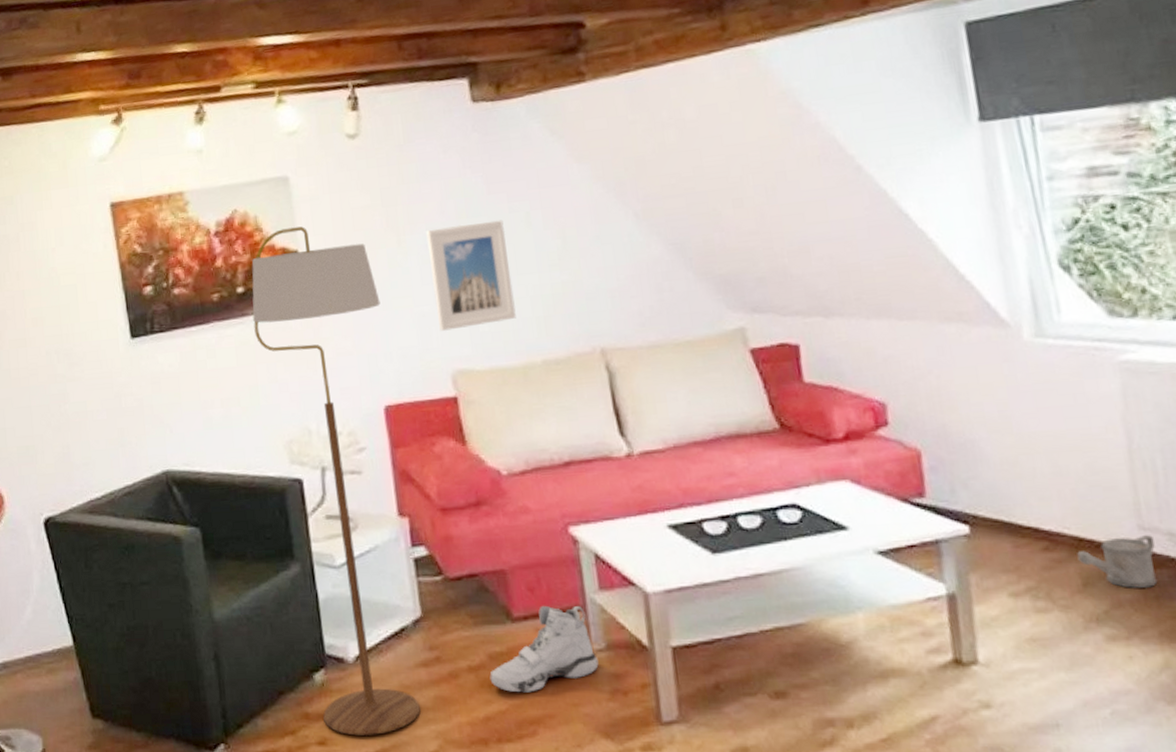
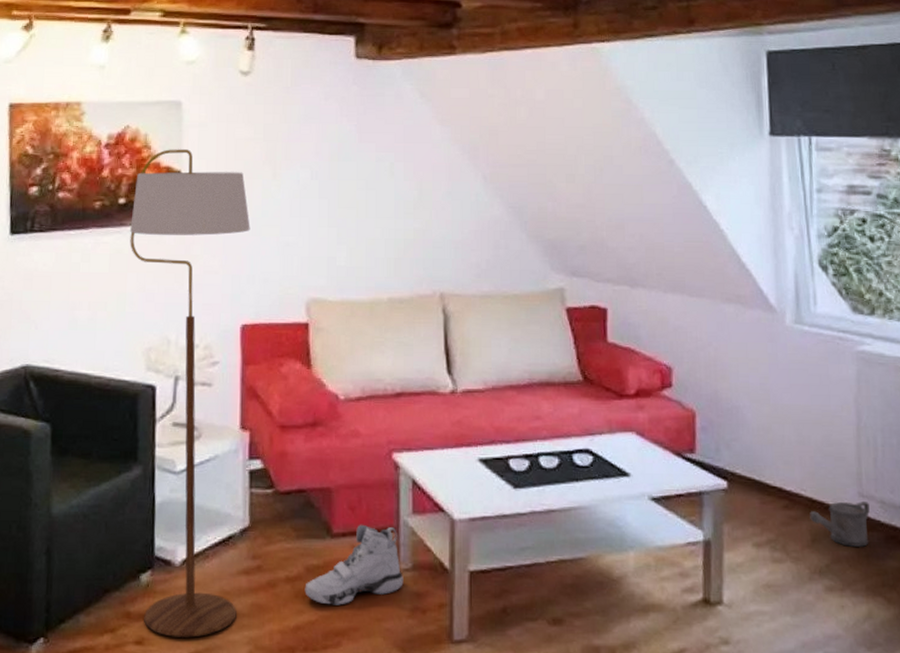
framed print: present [426,220,516,331] -> none [299,166,371,261]

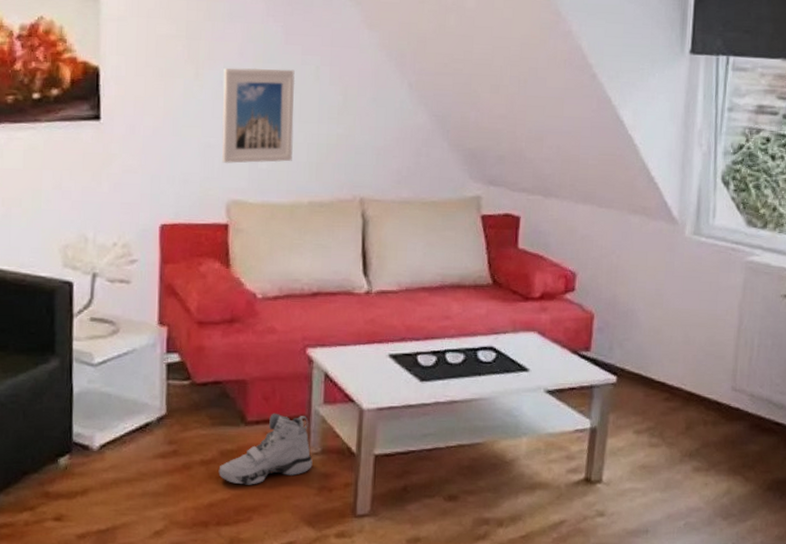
floor lamp: present [130,149,251,638] -> none [45,43,171,514]
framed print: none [299,166,371,261] -> present [221,67,296,163]
watering can: present [810,501,870,547] -> none [687,394,740,434]

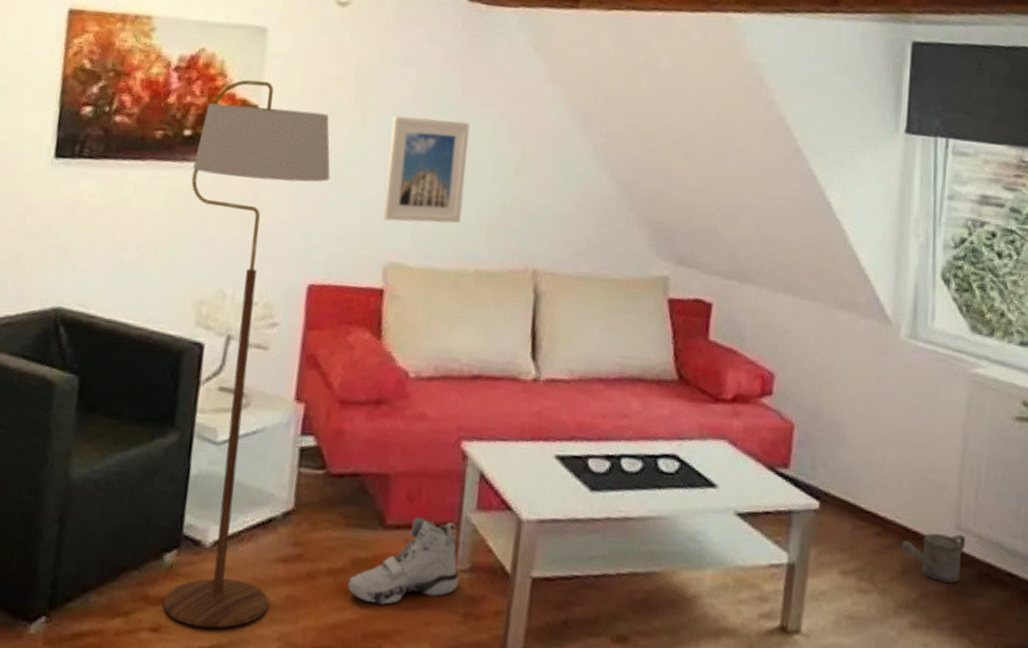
floor lamp: none [45,43,171,514] -> present [163,79,331,628]
watering can: none [687,394,740,434] -> present [902,533,965,583]

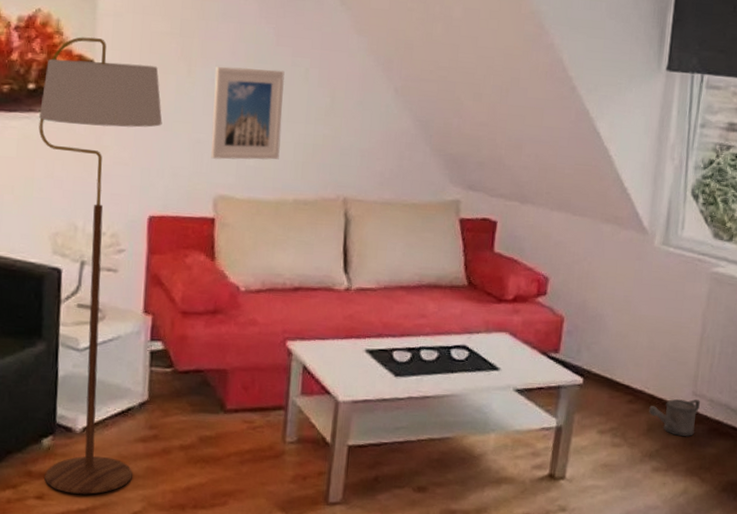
sneaker: present [347,516,459,605] -> none [197,402,289,471]

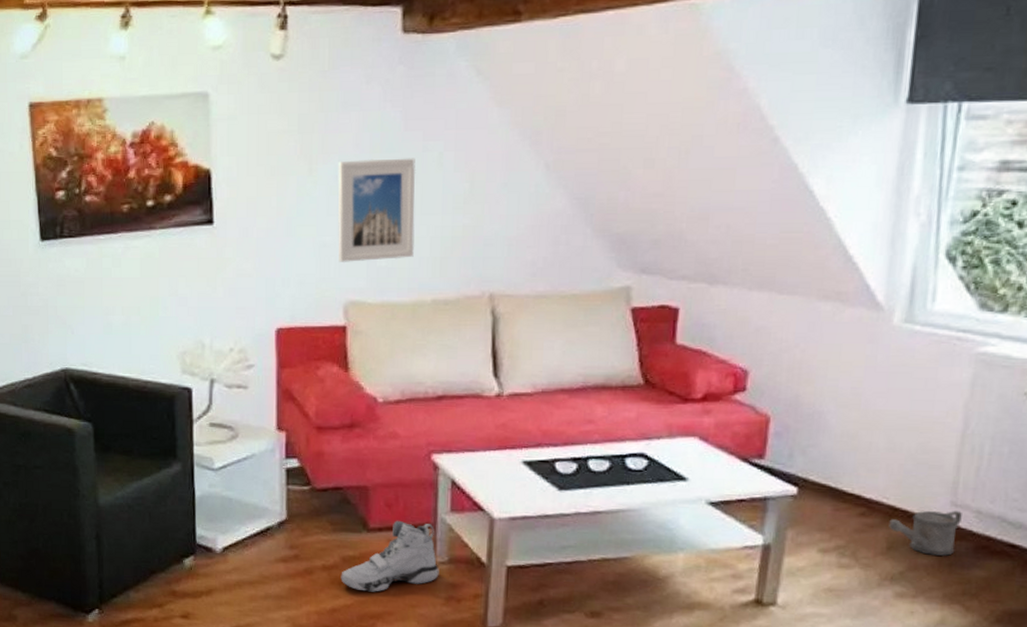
floor lamp: present [38,37,163,494] -> none [160,145,285,614]
sneaker: none [197,402,289,471] -> present [340,520,439,592]

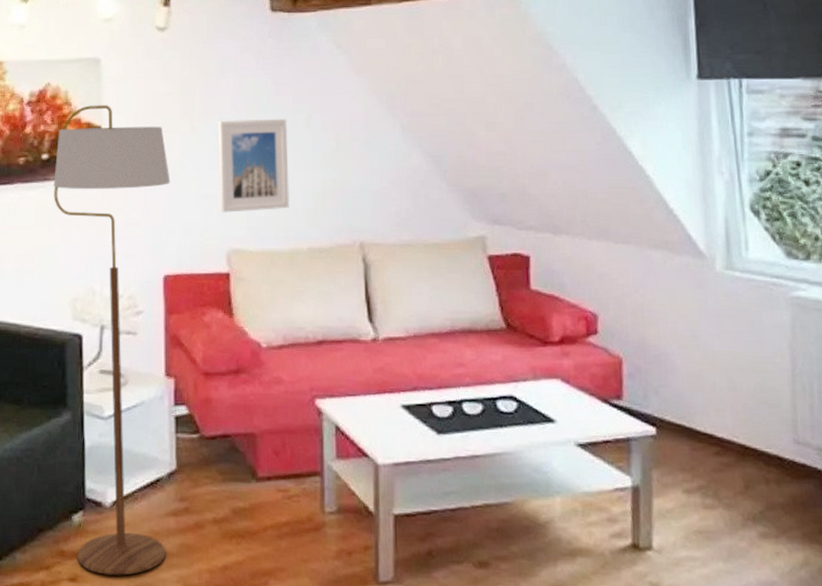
floor lamp: none [160,145,285,614] -> present [54,105,170,576]
sneaker: present [340,520,439,592] -> none [231,468,329,547]
watering can: present [889,510,962,556] -> none [742,448,806,494]

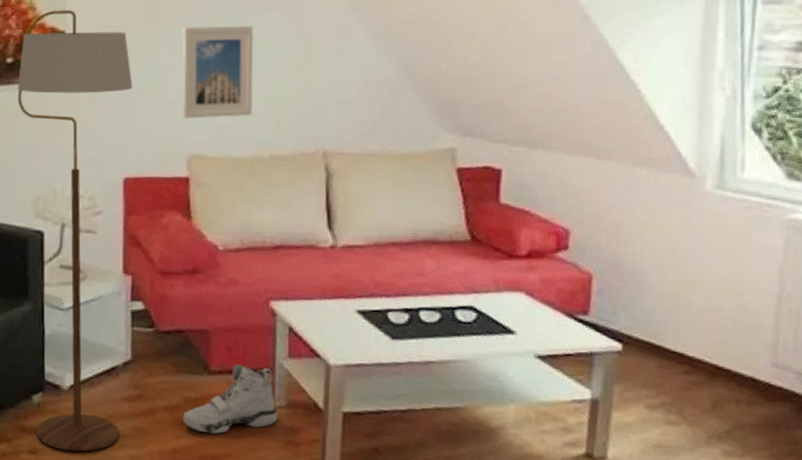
sneaker: none [231,468,329,547] -> present [182,364,278,434]

